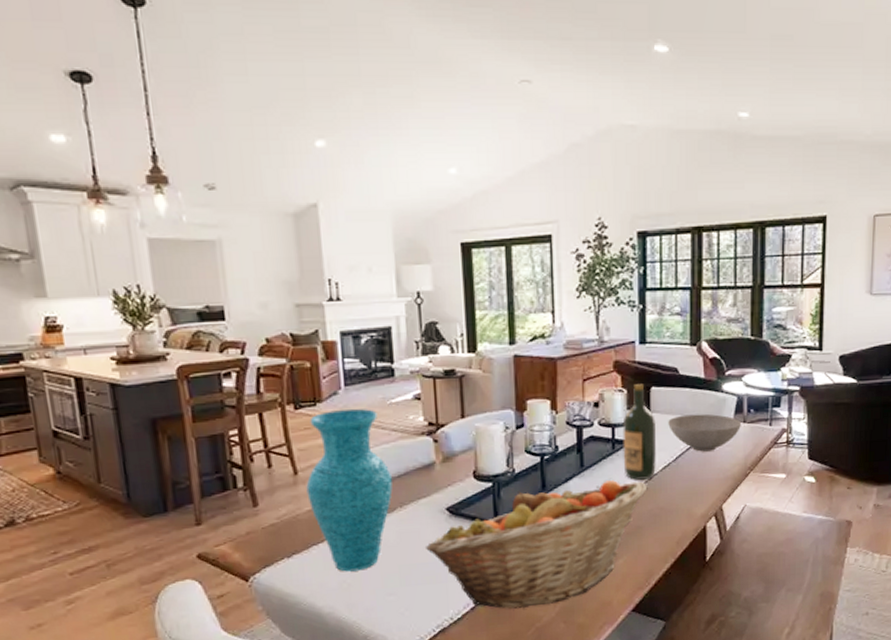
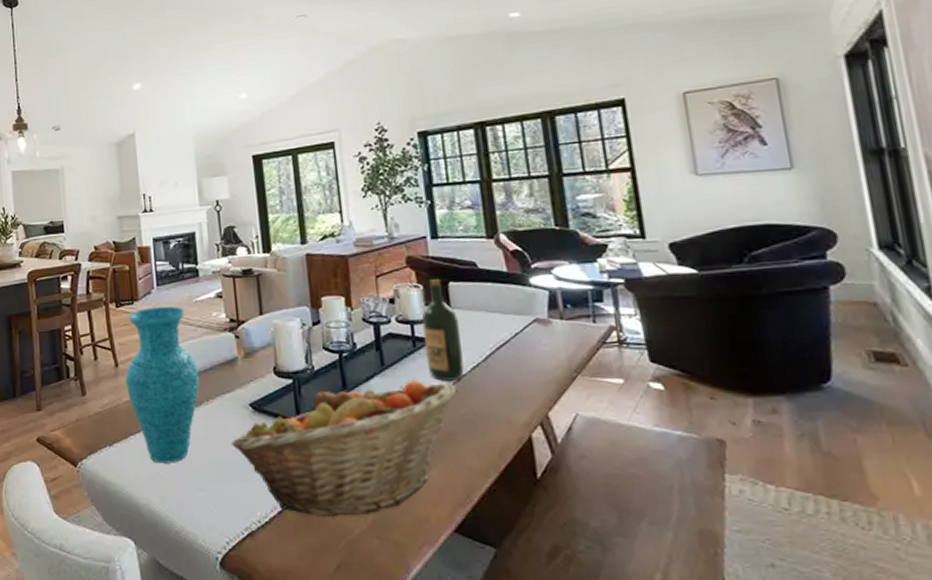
bowl: present [668,414,742,452] -> none [472,310,559,351]

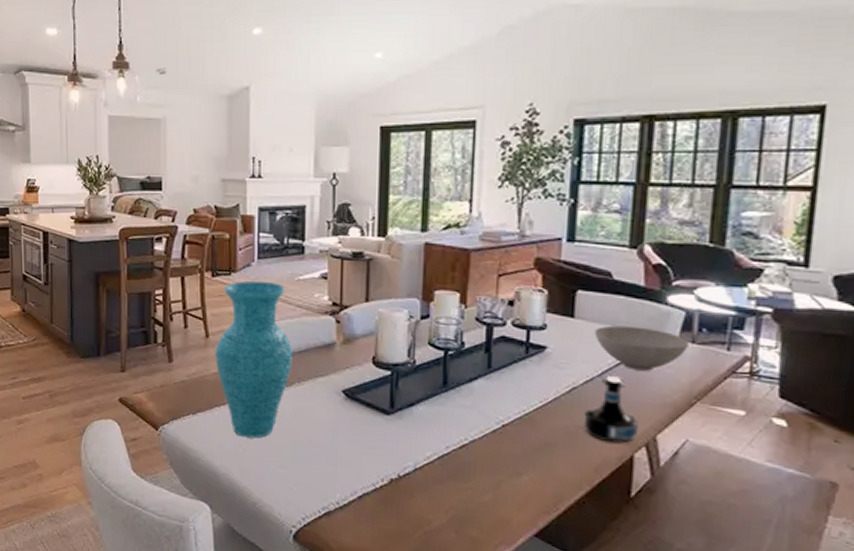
fruit basket: present [232,380,456,516] -> none [319,384,563,510]
wine bottle: present [421,279,464,381] -> none [537,285,580,392]
bowl: none [472,310,559,351] -> present [595,325,690,371]
tequila bottle: none [477,360,530,426] -> present [583,376,638,444]

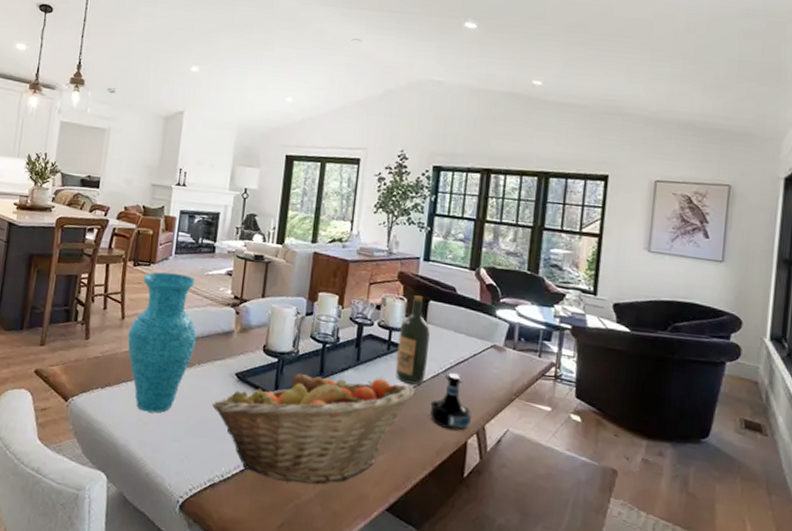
fruit basket: none [319,384,563,510] -> present [212,371,414,485]
wine bottle: none [537,285,580,392] -> present [395,295,430,385]
bowl: present [595,325,690,371] -> none [441,331,512,371]

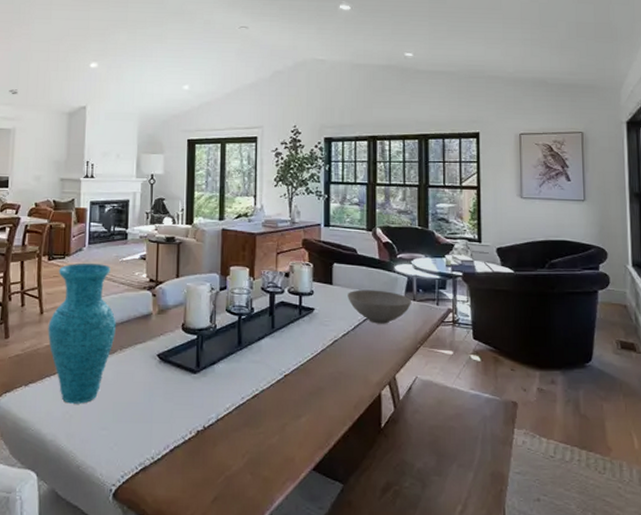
fruit basket: present [212,371,414,485] -> none [137,343,328,455]
wine bottle: present [395,295,430,385] -> none [308,260,337,345]
tequila bottle: present [429,373,472,431] -> none [344,330,382,384]
bowl: none [441,331,512,371] -> present [348,289,412,324]

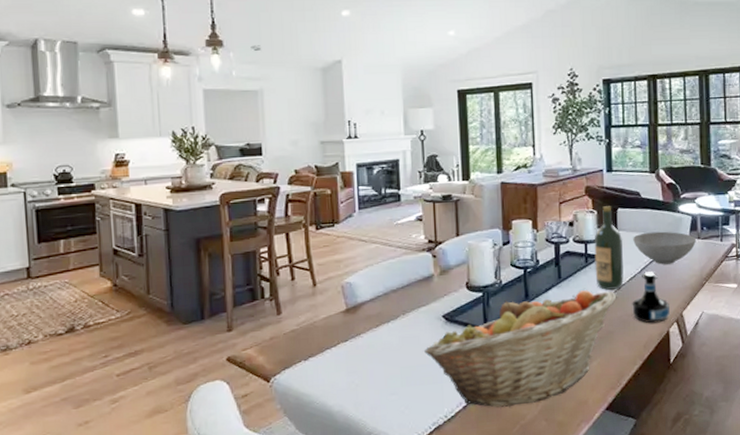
vase: present [48,263,116,404] -> none [323,229,397,373]
fruit basket: none [137,343,328,455] -> present [424,290,616,408]
wine bottle: none [308,260,337,345] -> present [594,206,624,290]
tequila bottle: none [344,330,382,384] -> present [632,272,670,324]

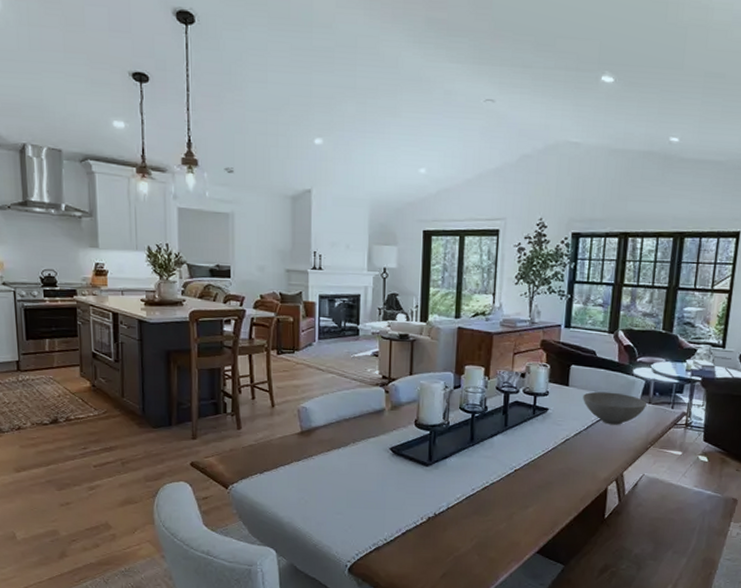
fruit basket: present [424,290,616,408] -> none [370,440,559,538]
wine bottle: present [594,206,624,290] -> none [541,361,572,443]
tequila bottle: present [632,272,670,324] -> none [573,430,611,480]

